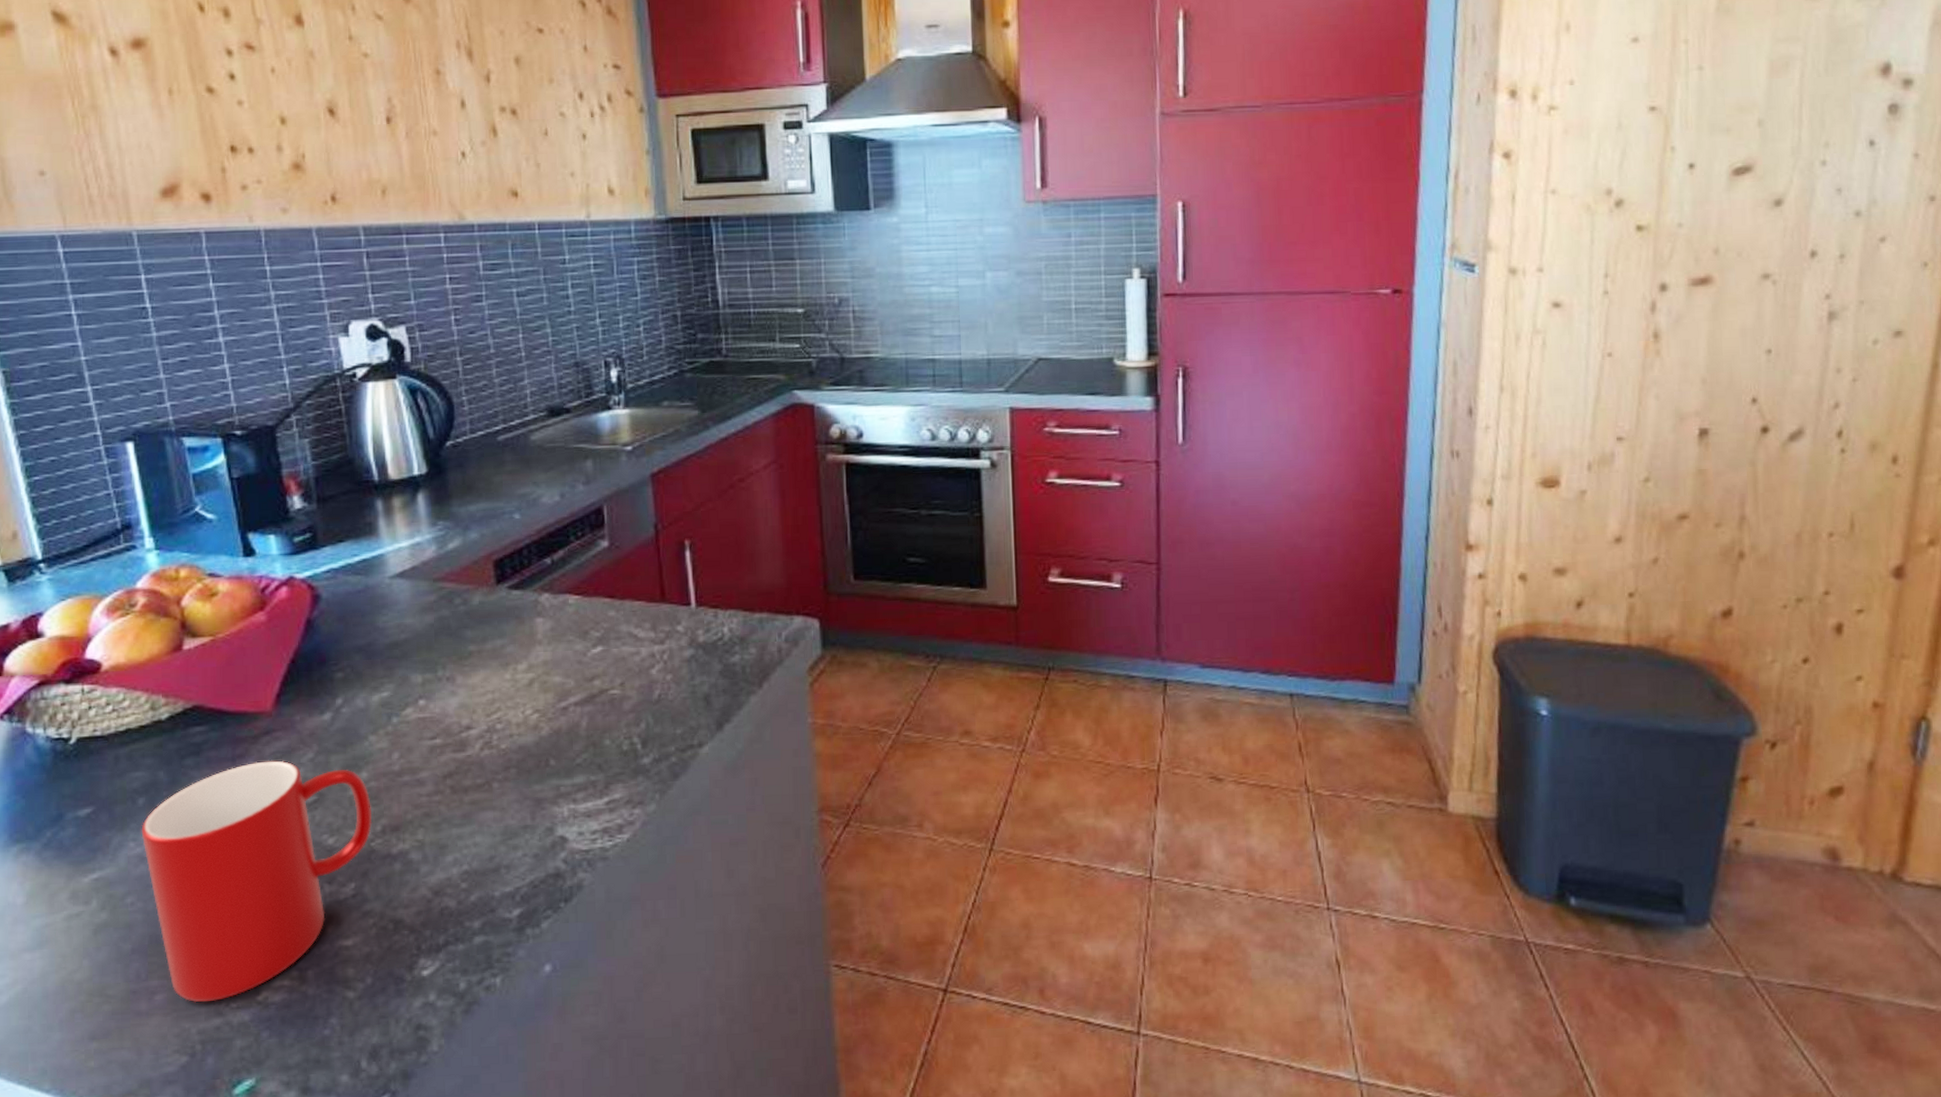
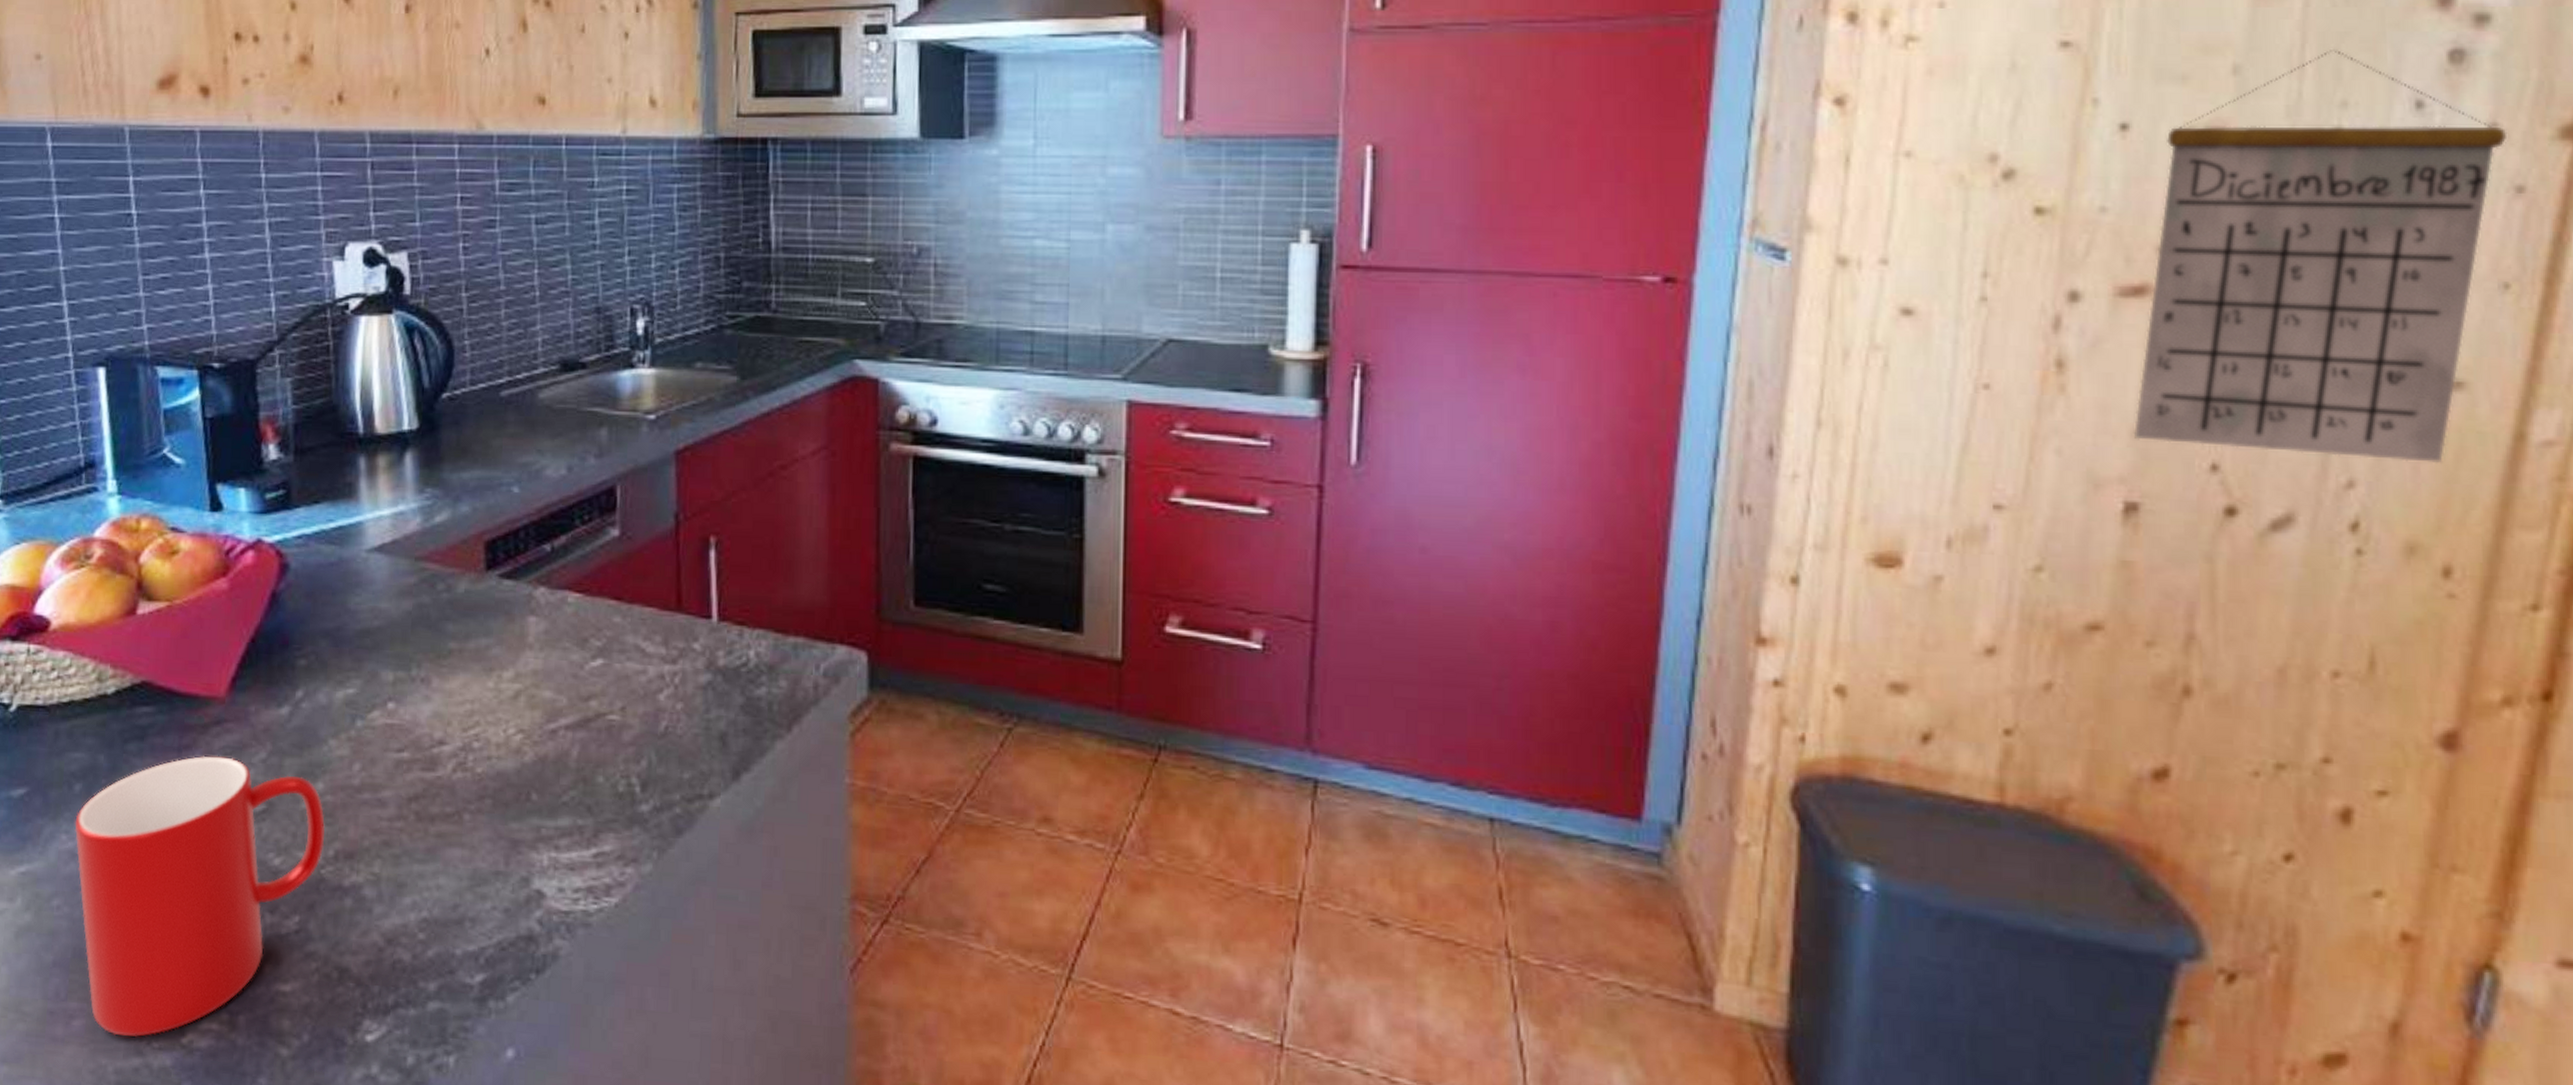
calendar: none [1703,107,1924,387] -> present [2133,50,2508,463]

